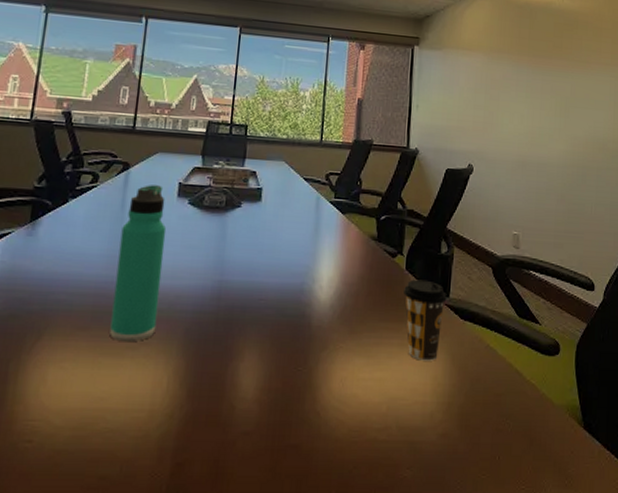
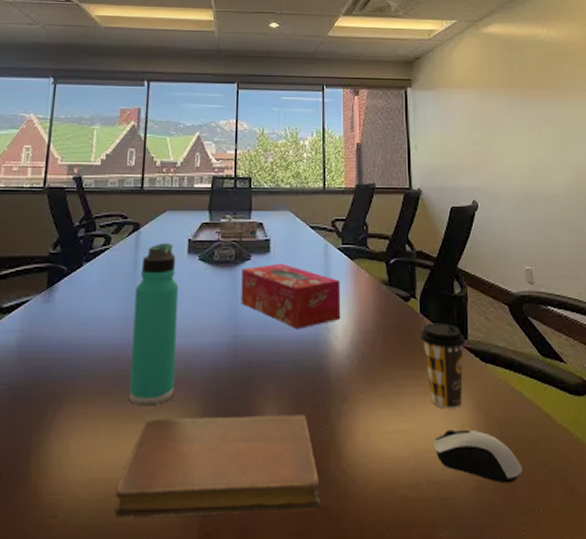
notebook: none [89,355,293,447] -> present [114,414,320,518]
tissue box: none [228,212,330,278] -> present [241,263,341,329]
computer mouse: none [406,380,488,432] -> present [434,429,523,484]

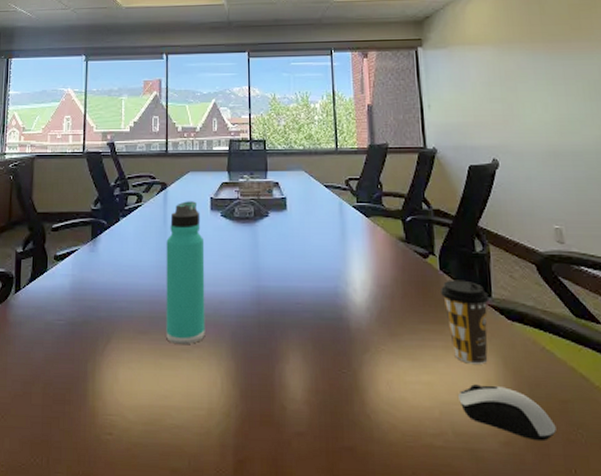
notebook: present [114,414,320,518] -> none [159,357,346,449]
tissue box: present [241,263,341,329] -> none [261,220,359,282]

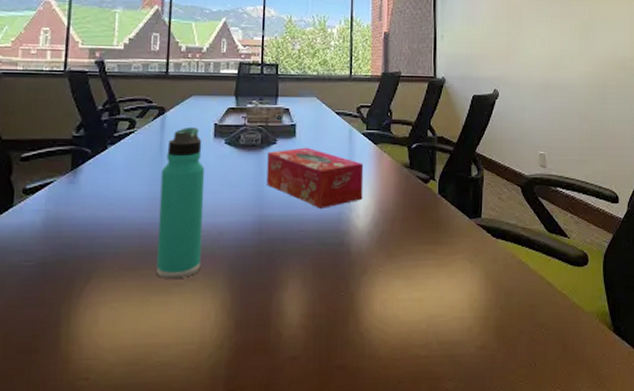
tissue box: none [261,220,359,282] -> present [266,147,364,209]
coffee cup: present [441,280,489,364] -> none [438,202,479,279]
computer mouse: present [458,384,556,442] -> none [445,296,523,343]

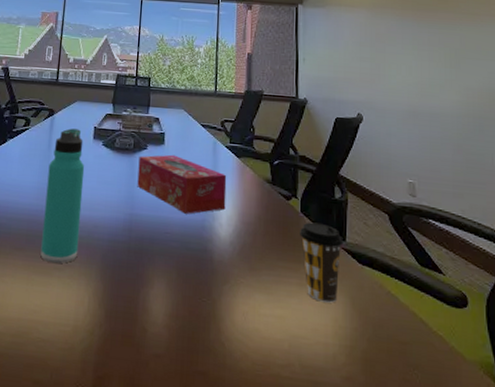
coffee cup: none [438,202,479,279] -> present [300,222,344,303]

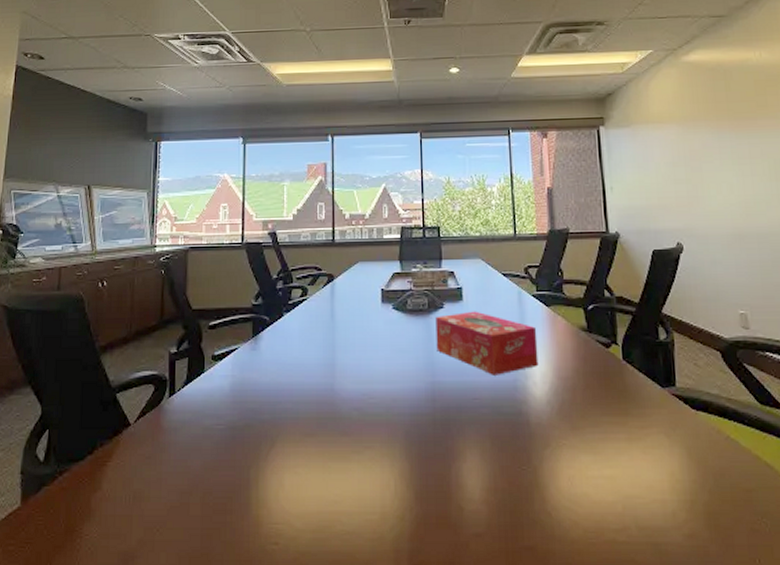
thermos bottle: present [40,128,85,264] -> none [334,293,377,447]
coffee cup: present [300,222,344,303] -> none [624,369,673,456]

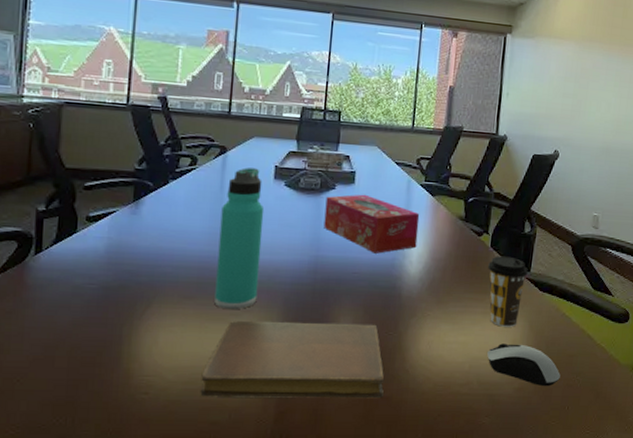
notebook: none [329,458,526,549] -> present [200,321,384,399]
thermos bottle: none [334,293,377,447] -> present [214,167,265,310]
coffee cup: none [624,369,673,456] -> present [488,256,528,327]
computer mouse: none [642,477,741,532] -> present [487,343,561,387]

